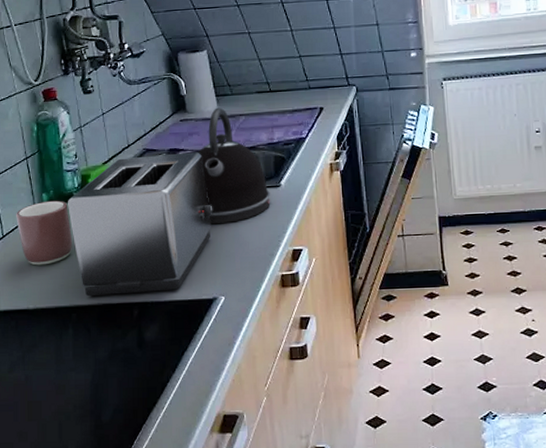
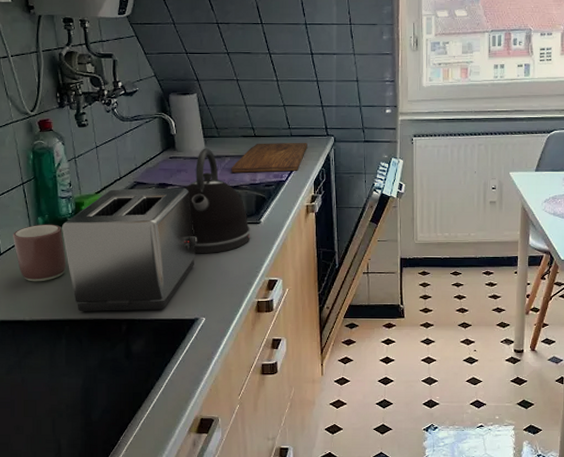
cutting board: none [246,94,328,132] -> present [231,142,307,173]

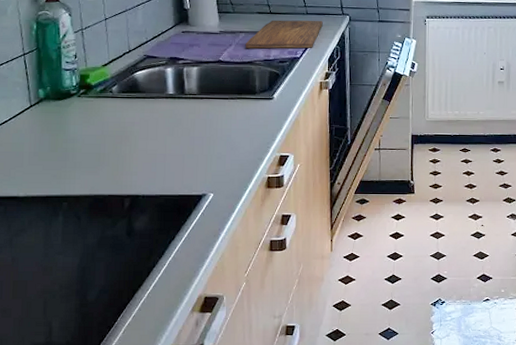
mug: present [13,224,67,282] -> none [10,96,68,156]
toaster: present [62,187,198,312] -> none [64,62,208,188]
kettle: present [184,148,251,254] -> none [196,23,263,129]

